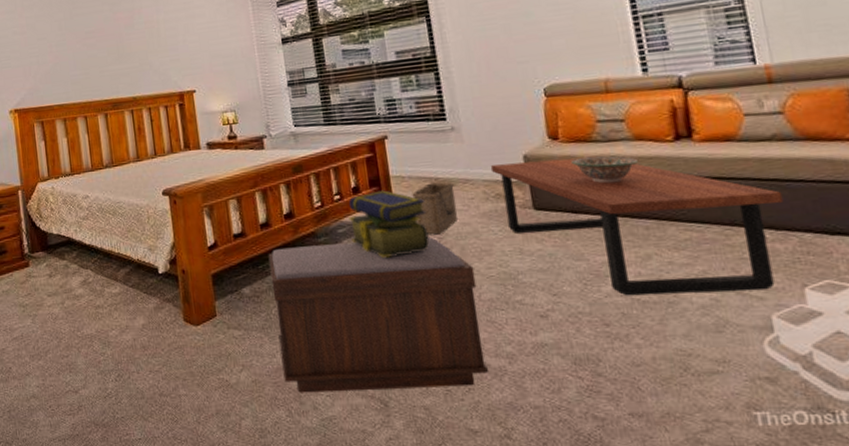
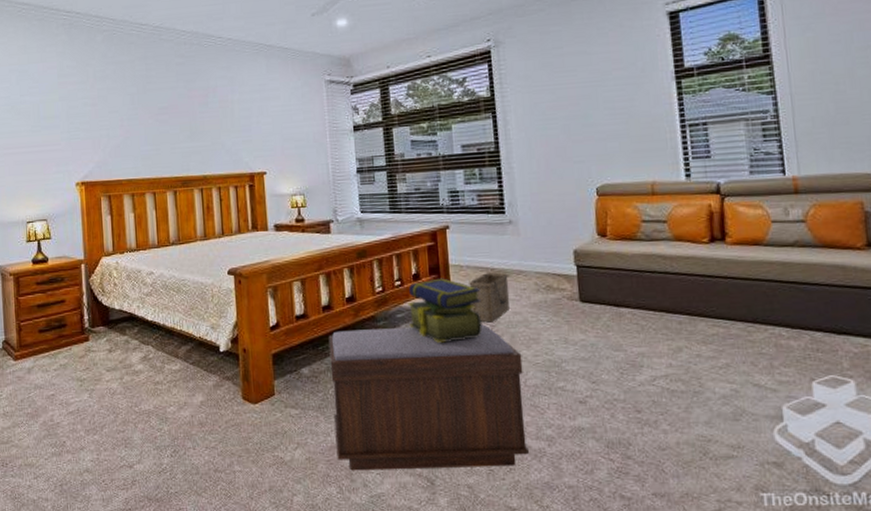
coffee table: present [490,155,784,296] -> none [543,253,800,385]
decorative bowl: present [571,156,638,184] -> none [617,254,676,280]

